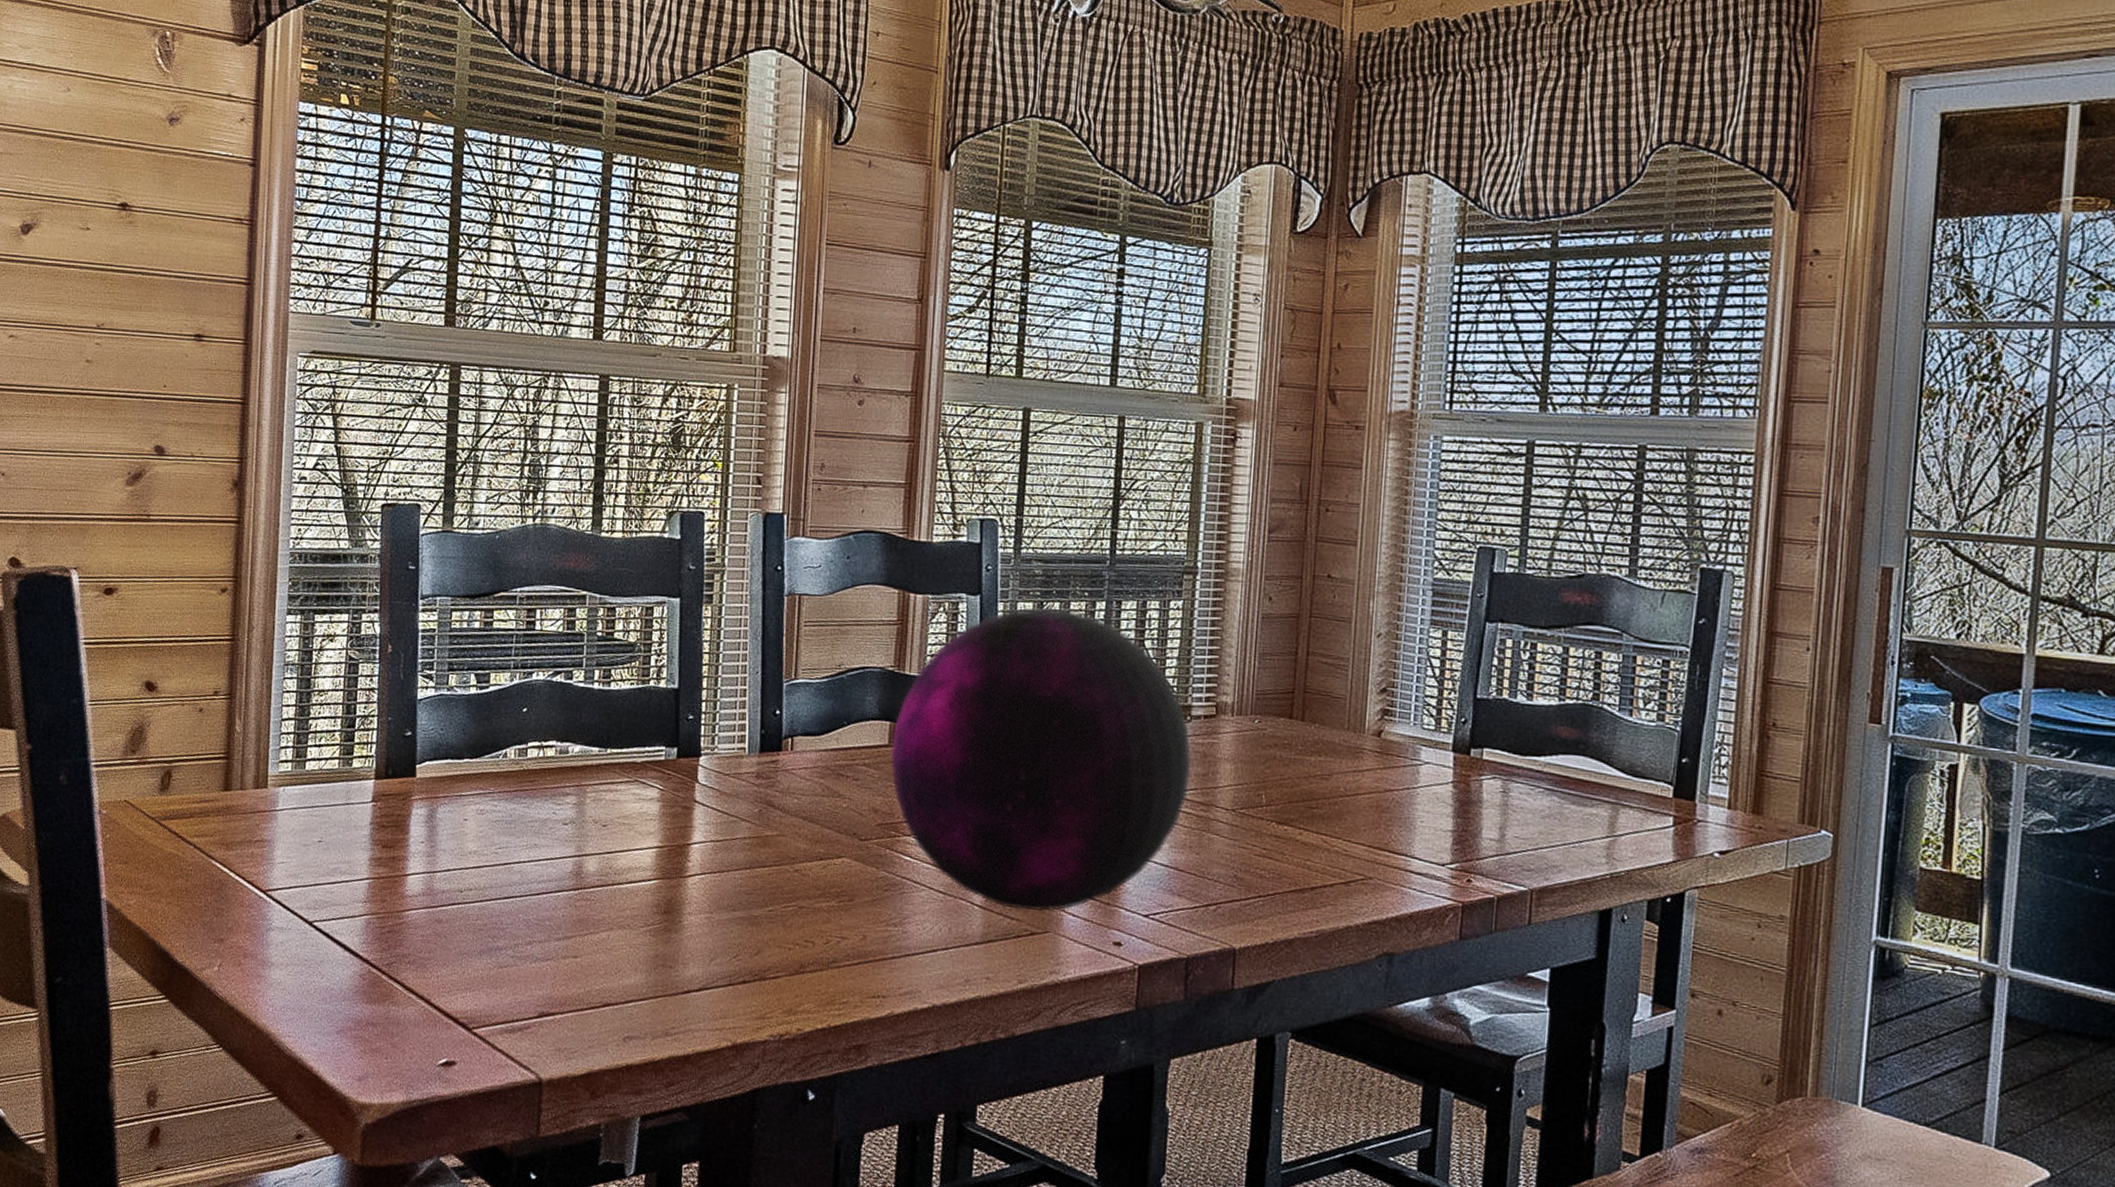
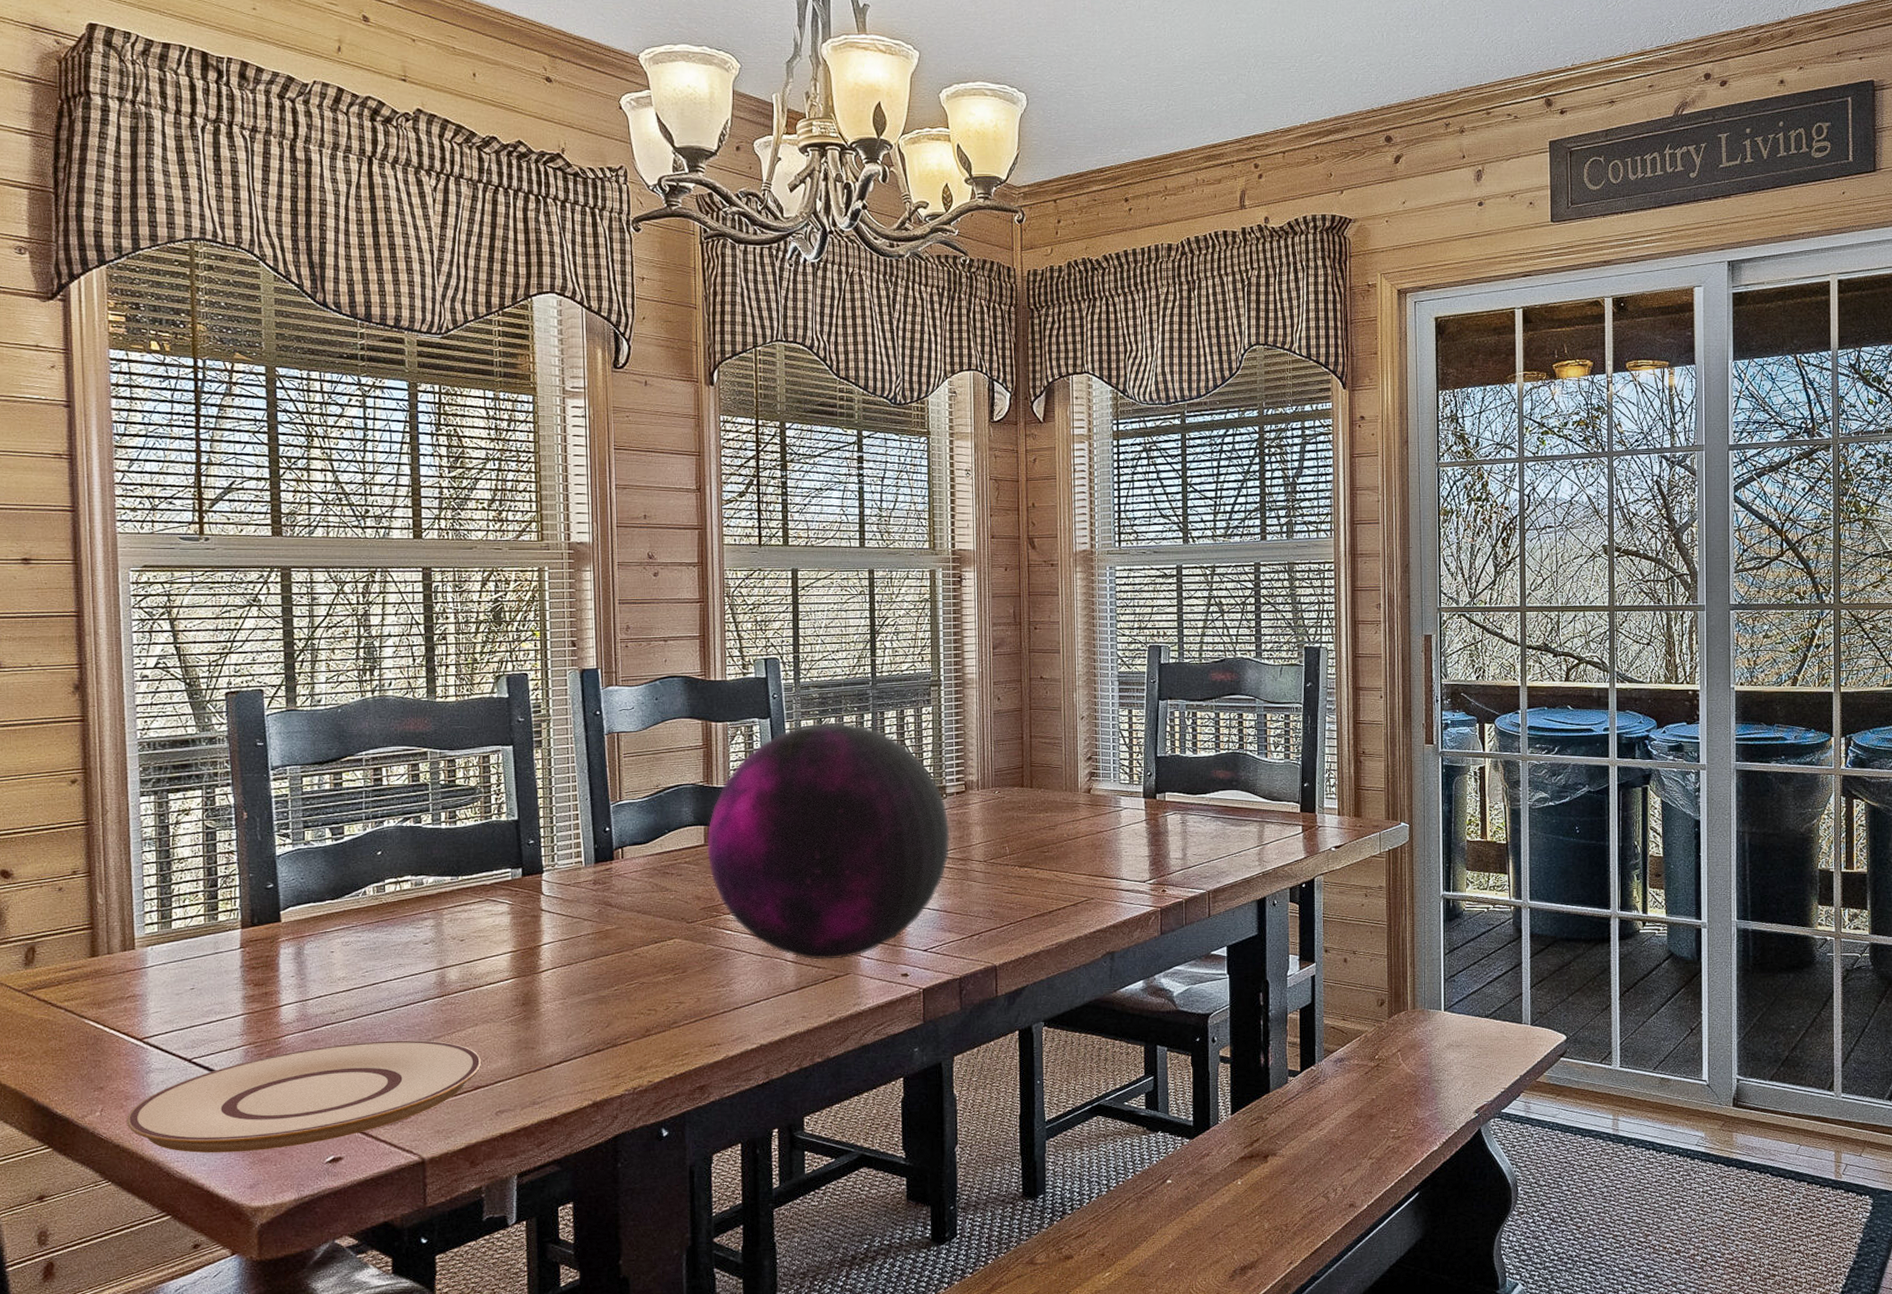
plate: none [243,929,614,1040] -> present [127,1040,482,1154]

